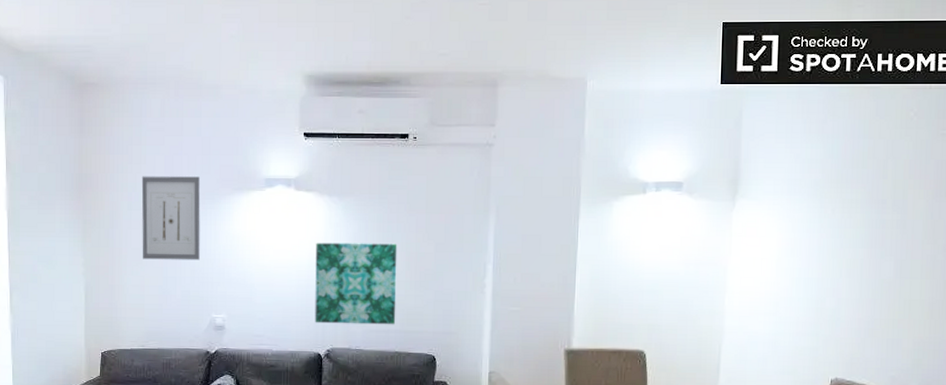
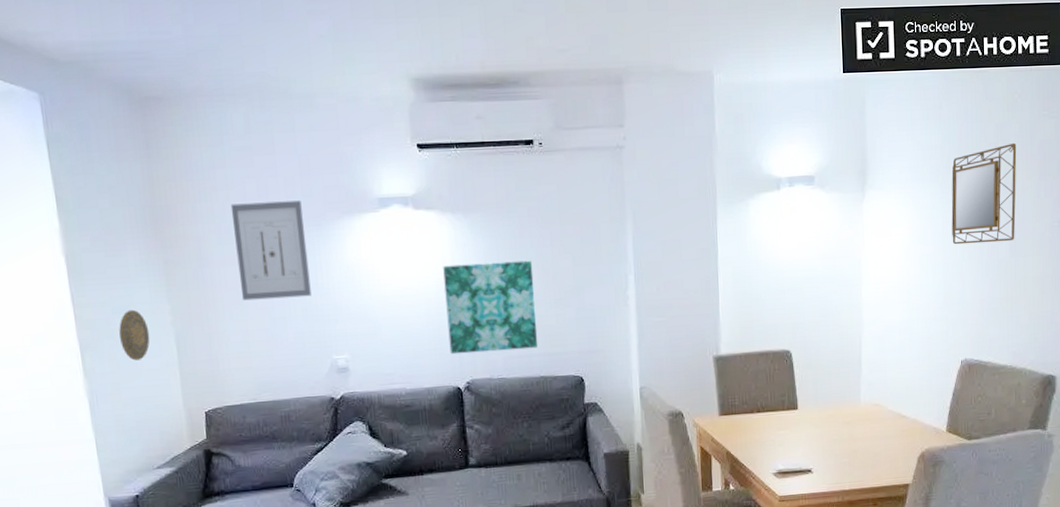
decorative plate: none [42,259,65,303] -> present [119,309,150,361]
home mirror: none [829,161,909,262] -> present [951,142,1017,245]

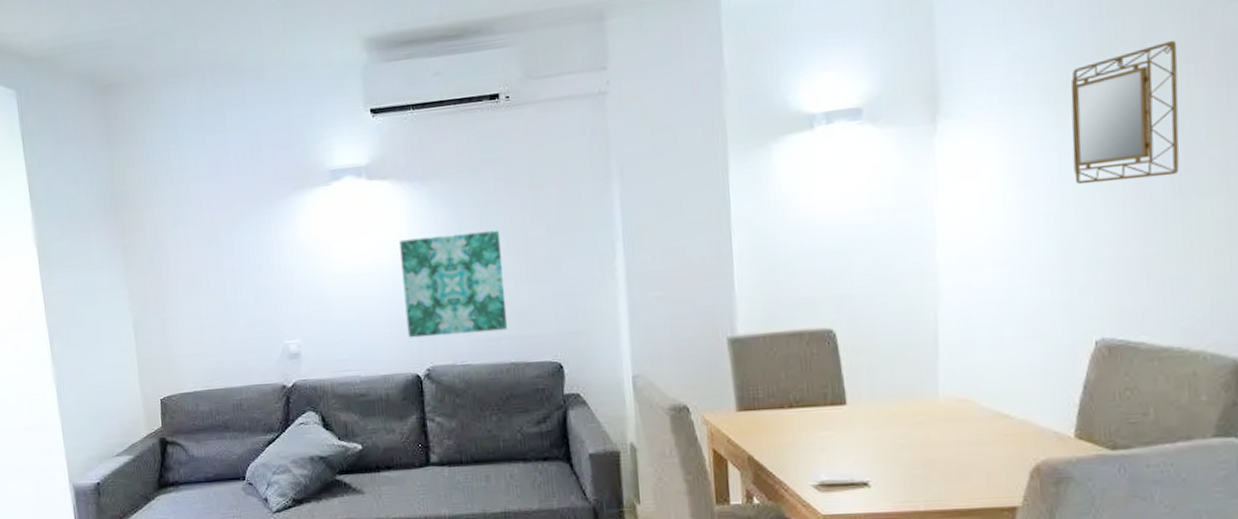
decorative plate: present [119,309,150,361] -> none [83,296,110,347]
wall art: present [230,200,311,301] -> none [184,178,263,284]

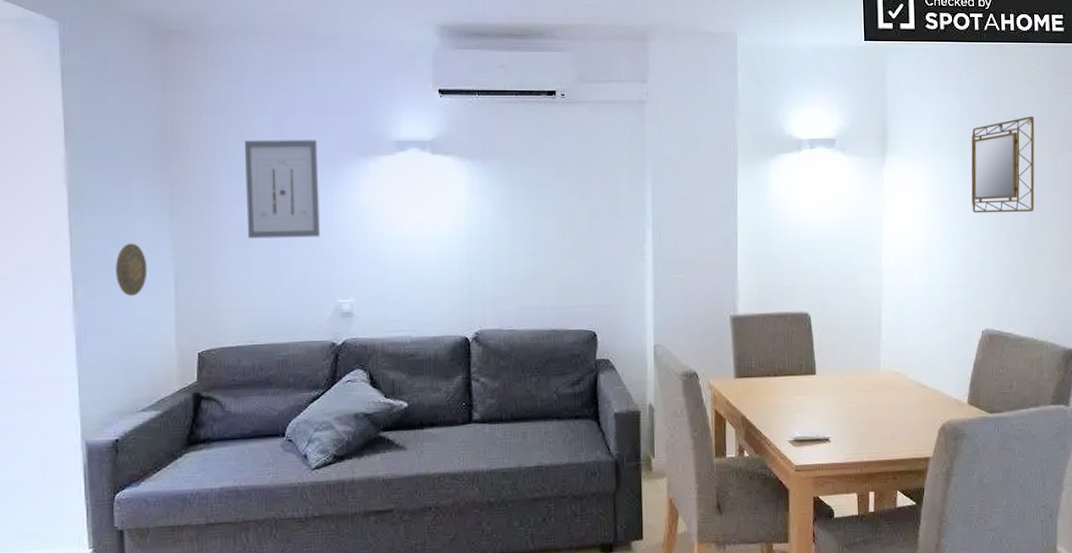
decorative plate: none [83,296,110,347] -> present [116,243,148,296]
wall art: none [184,178,263,284] -> present [244,140,320,239]
wall art: present [399,230,508,338] -> none [457,210,551,303]

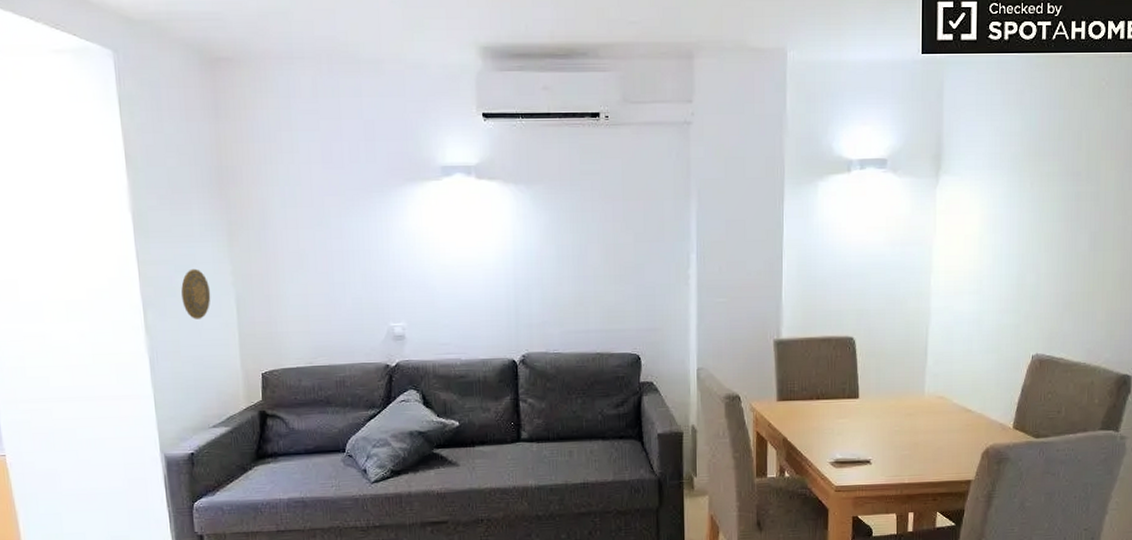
wall art: present [244,140,320,239] -> none [295,166,371,264]
home mirror: present [971,115,1035,213] -> none [1028,131,1101,236]

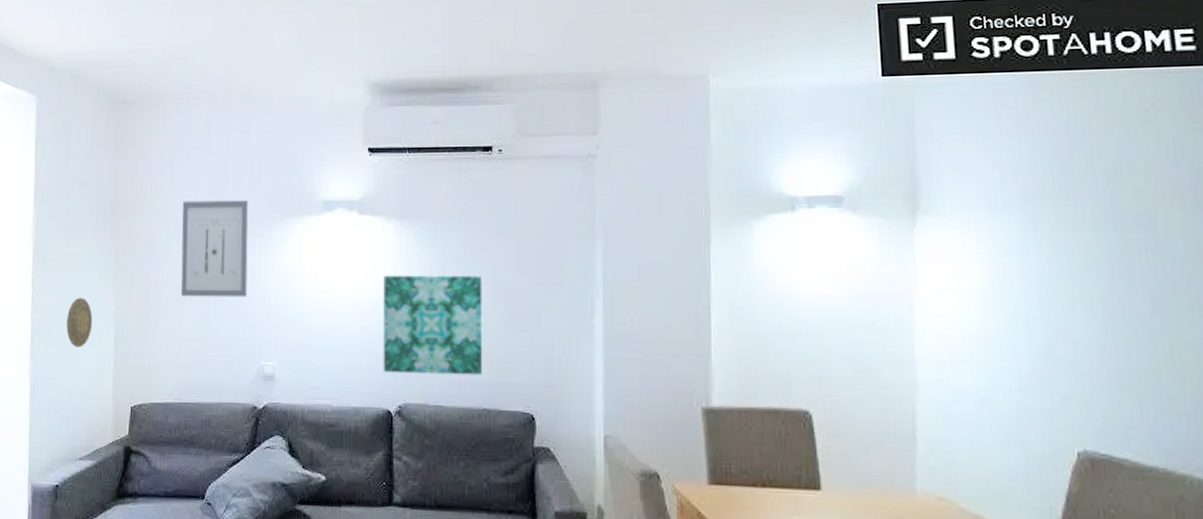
wall art: none [295,166,371,264] -> present [180,200,249,297]
wall art: none [503,235,596,327] -> present [383,275,483,376]

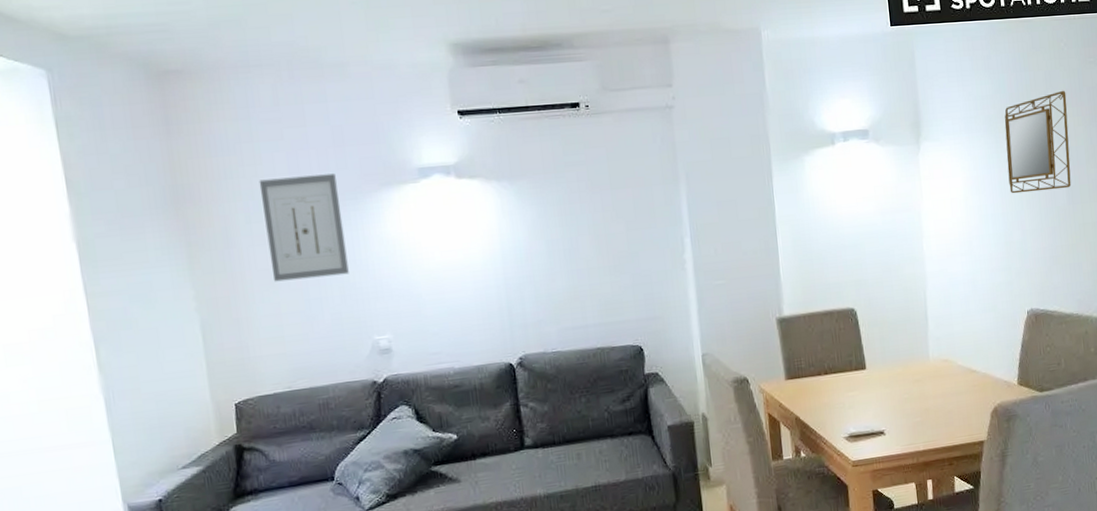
decorative plate: present [66,297,93,348] -> none [137,296,173,352]
wall art: present [383,275,483,376] -> none [489,227,594,329]
home mirror: none [1048,163,1159,294] -> present [1004,90,1071,194]

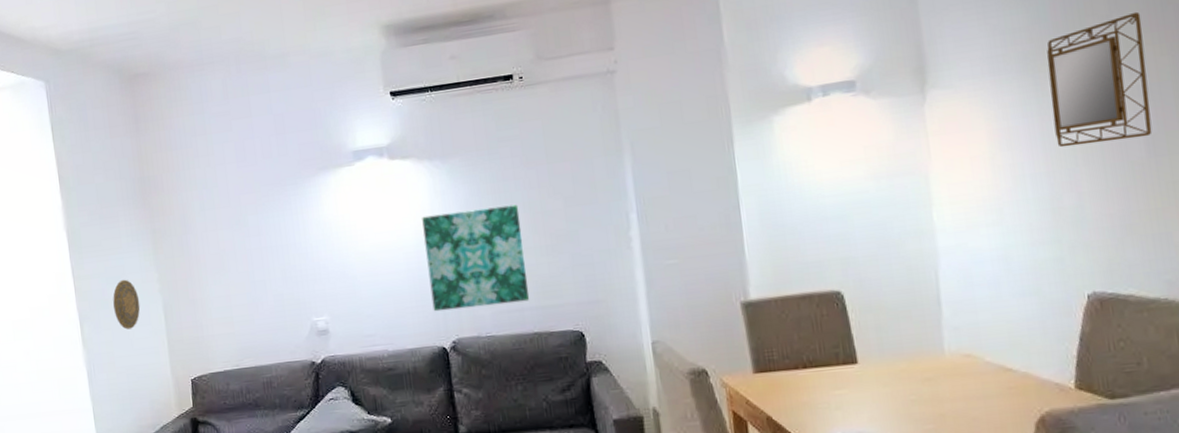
decorative plate: none [137,296,173,352] -> present [113,279,141,330]
wall art: present [259,173,349,282] -> none [211,160,290,265]
wall art: none [489,227,594,329] -> present [422,204,530,312]

